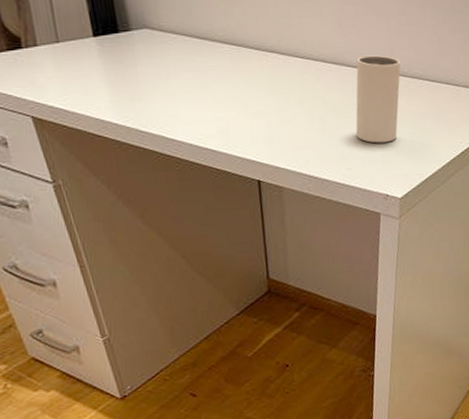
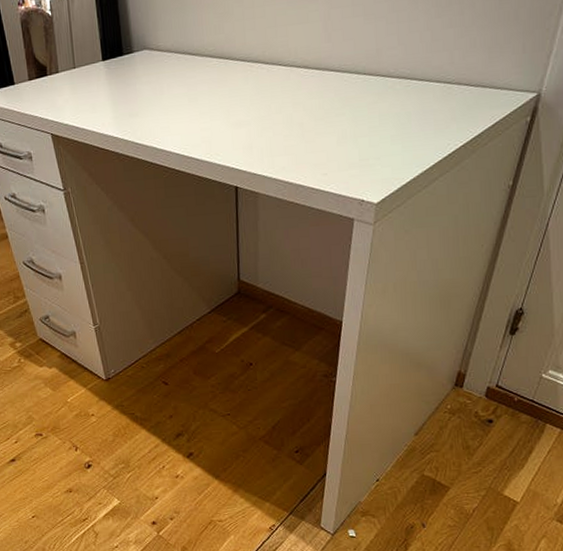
mug: present [355,55,401,143] -> none [334,57,387,148]

